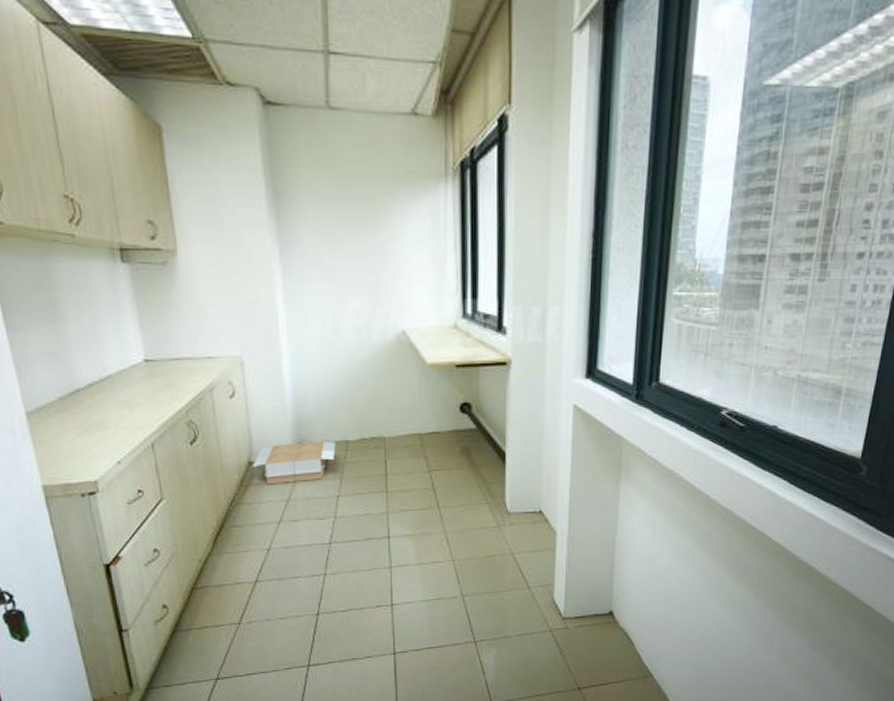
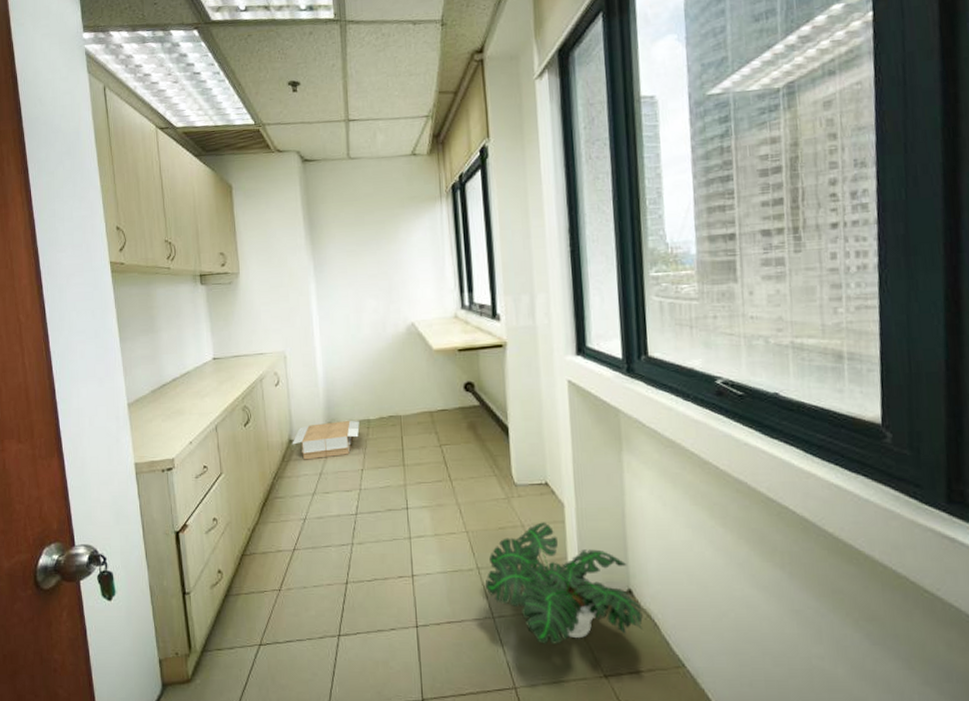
potted plant: none [468,550,620,664] -> present [485,522,644,644]

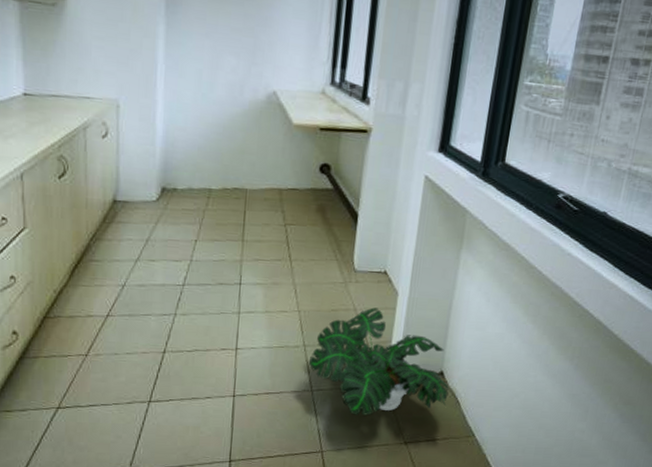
cardboard box: present [292,420,360,460] -> none [116,186,199,224]

